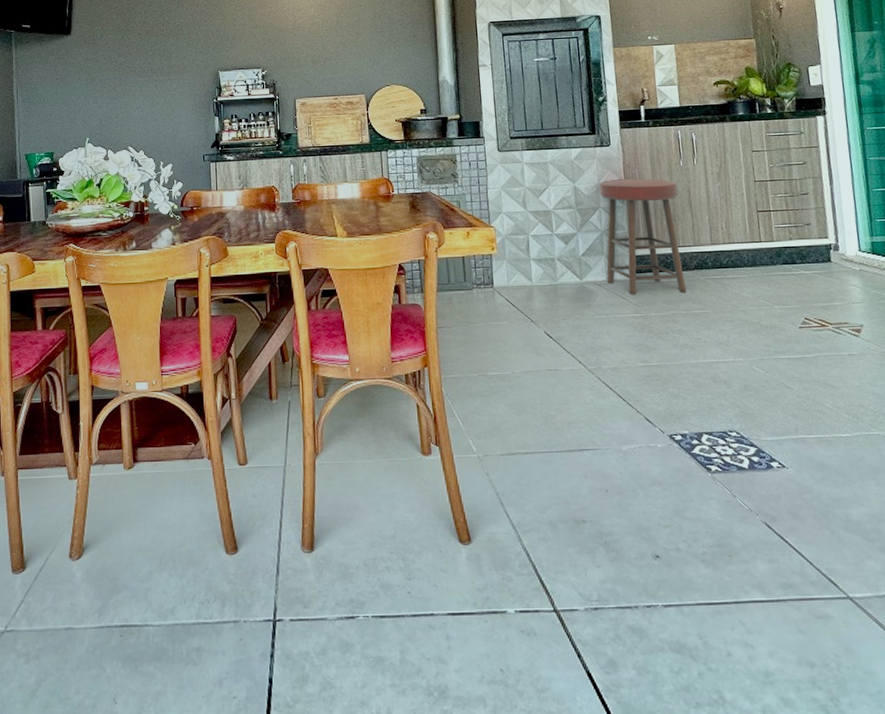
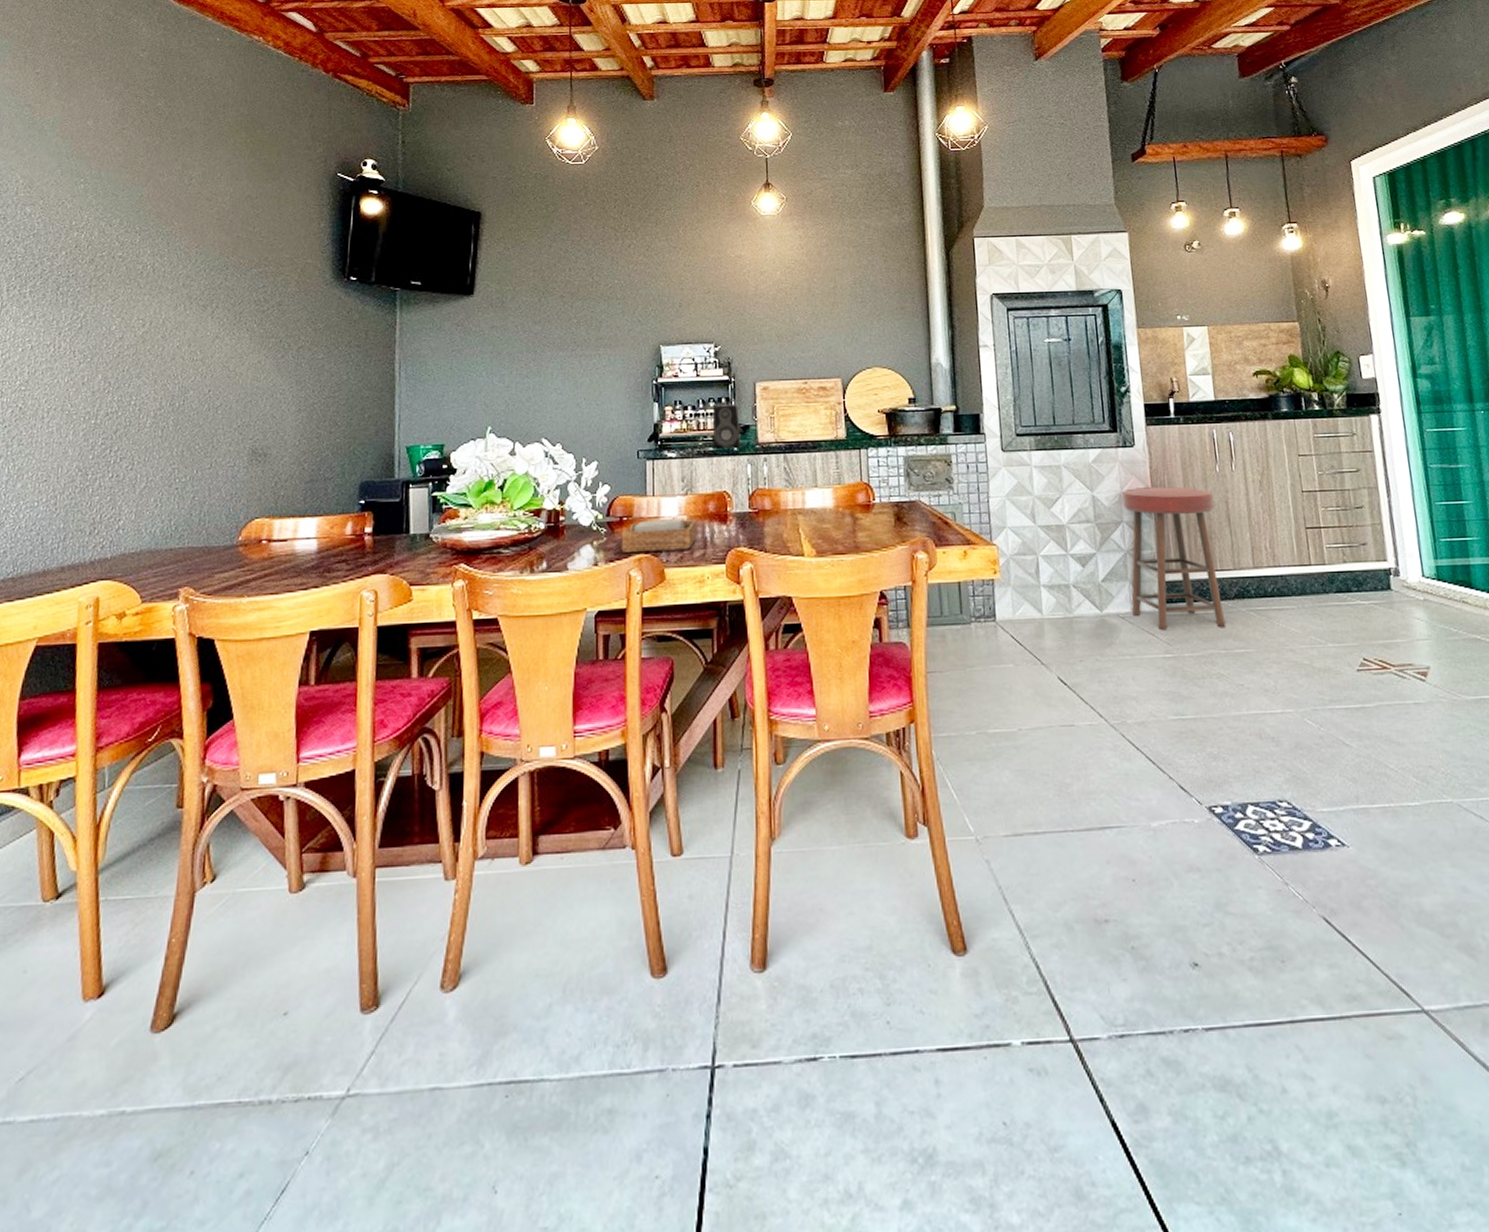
napkin holder: none [192,208,252,236] -> present [621,519,698,554]
speaker: none [262,117,285,153] -> present [713,404,741,449]

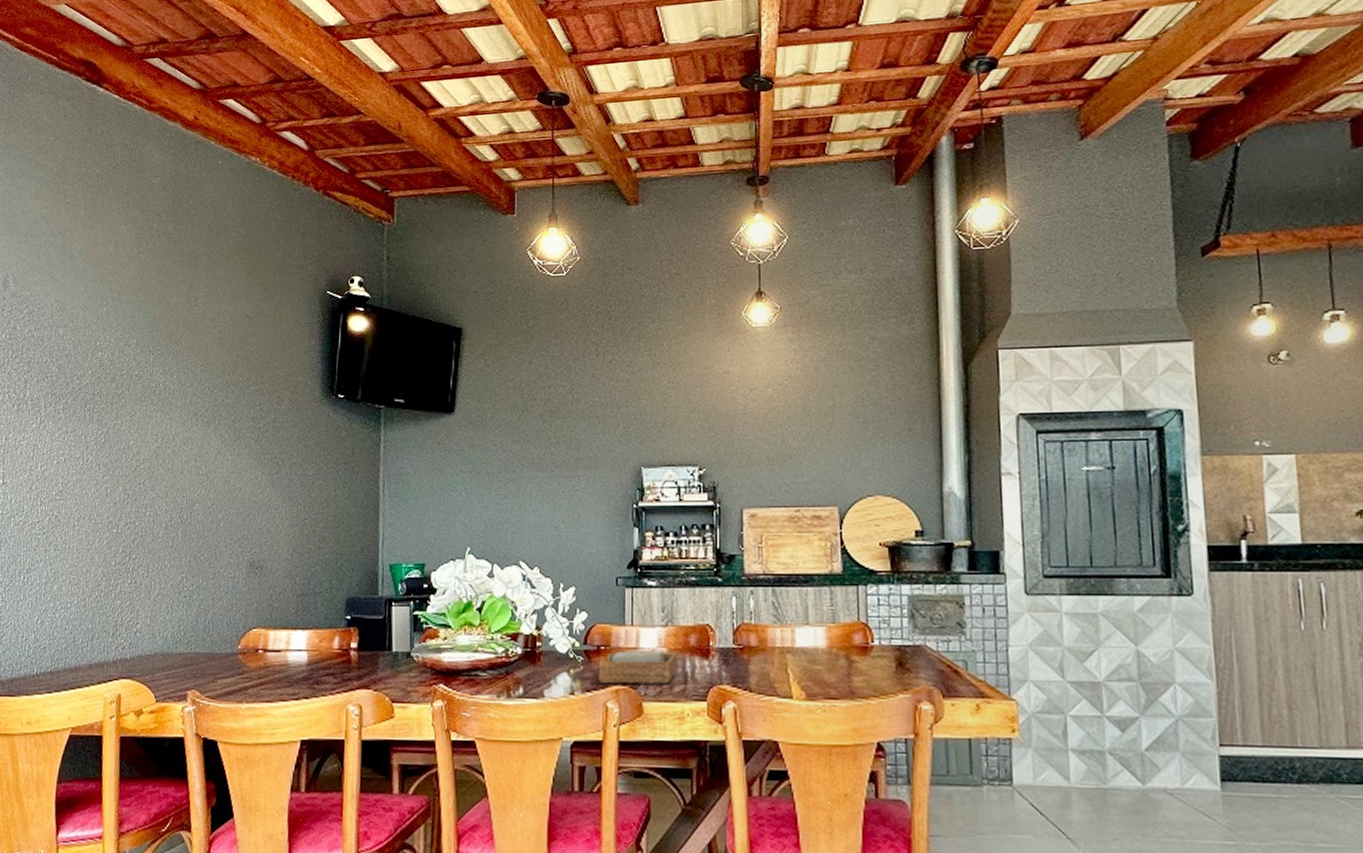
speaker: present [713,404,741,449] -> none [696,532,726,579]
bar stool: present [1122,486,1226,631] -> none [1175,644,1307,817]

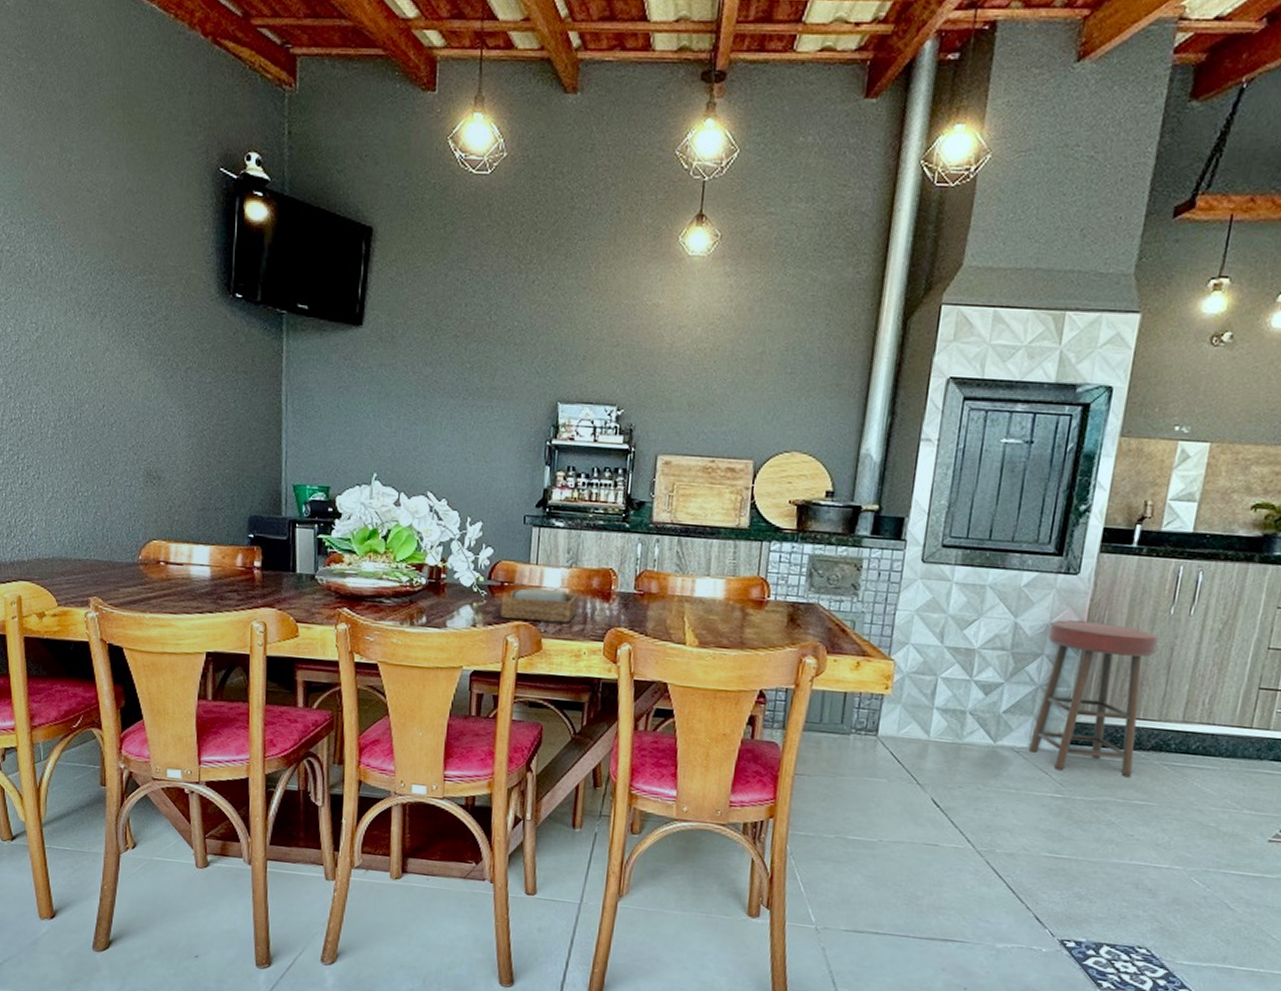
bar stool: none [1175,644,1307,817] -> present [1029,620,1158,778]

